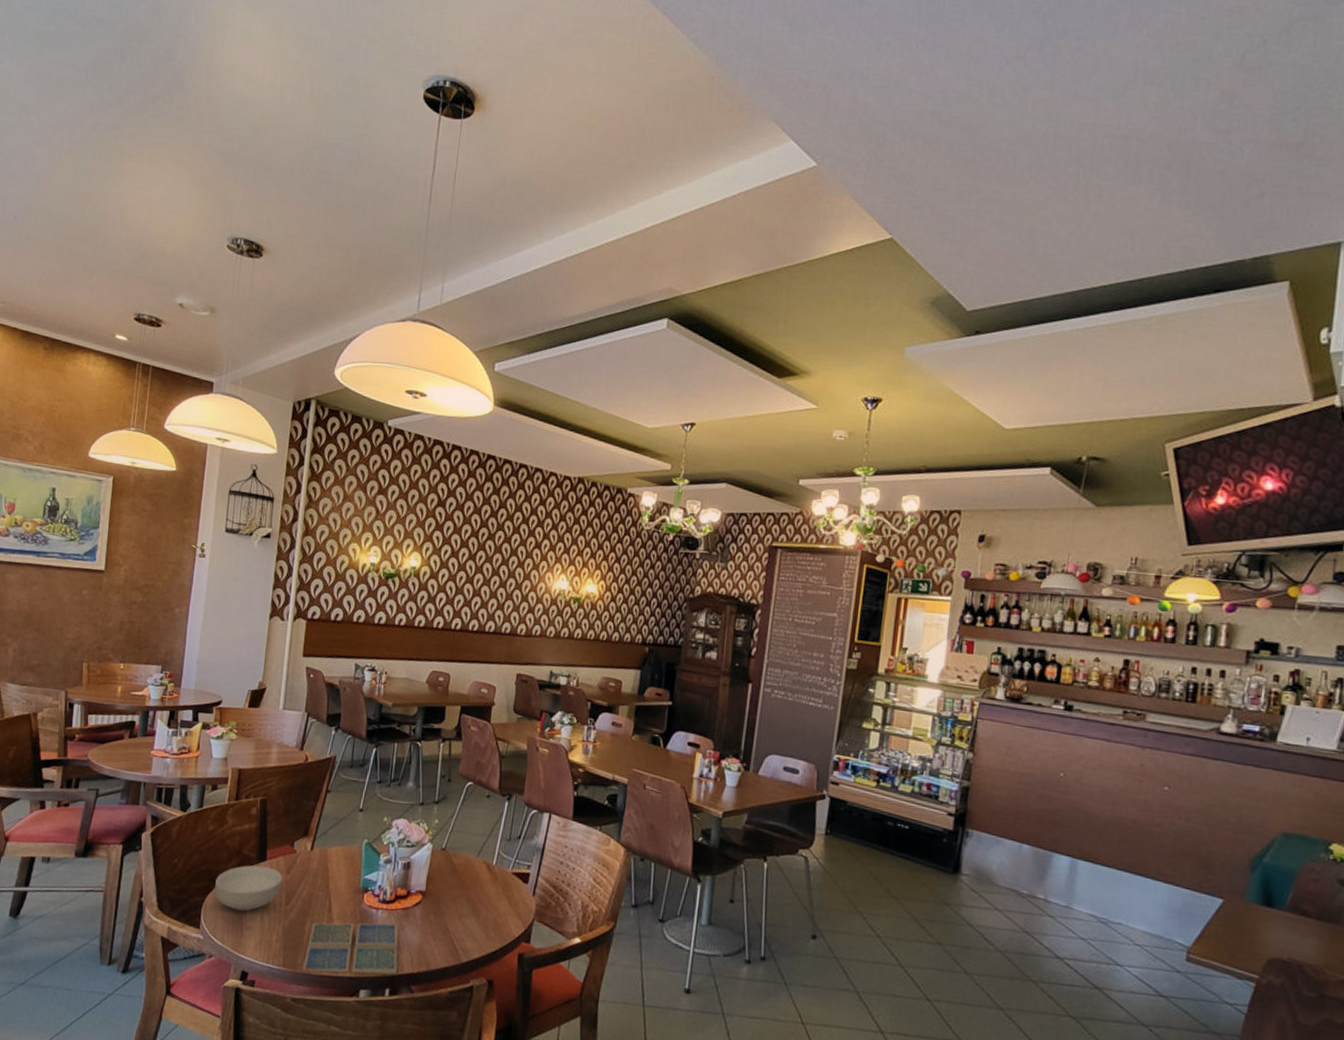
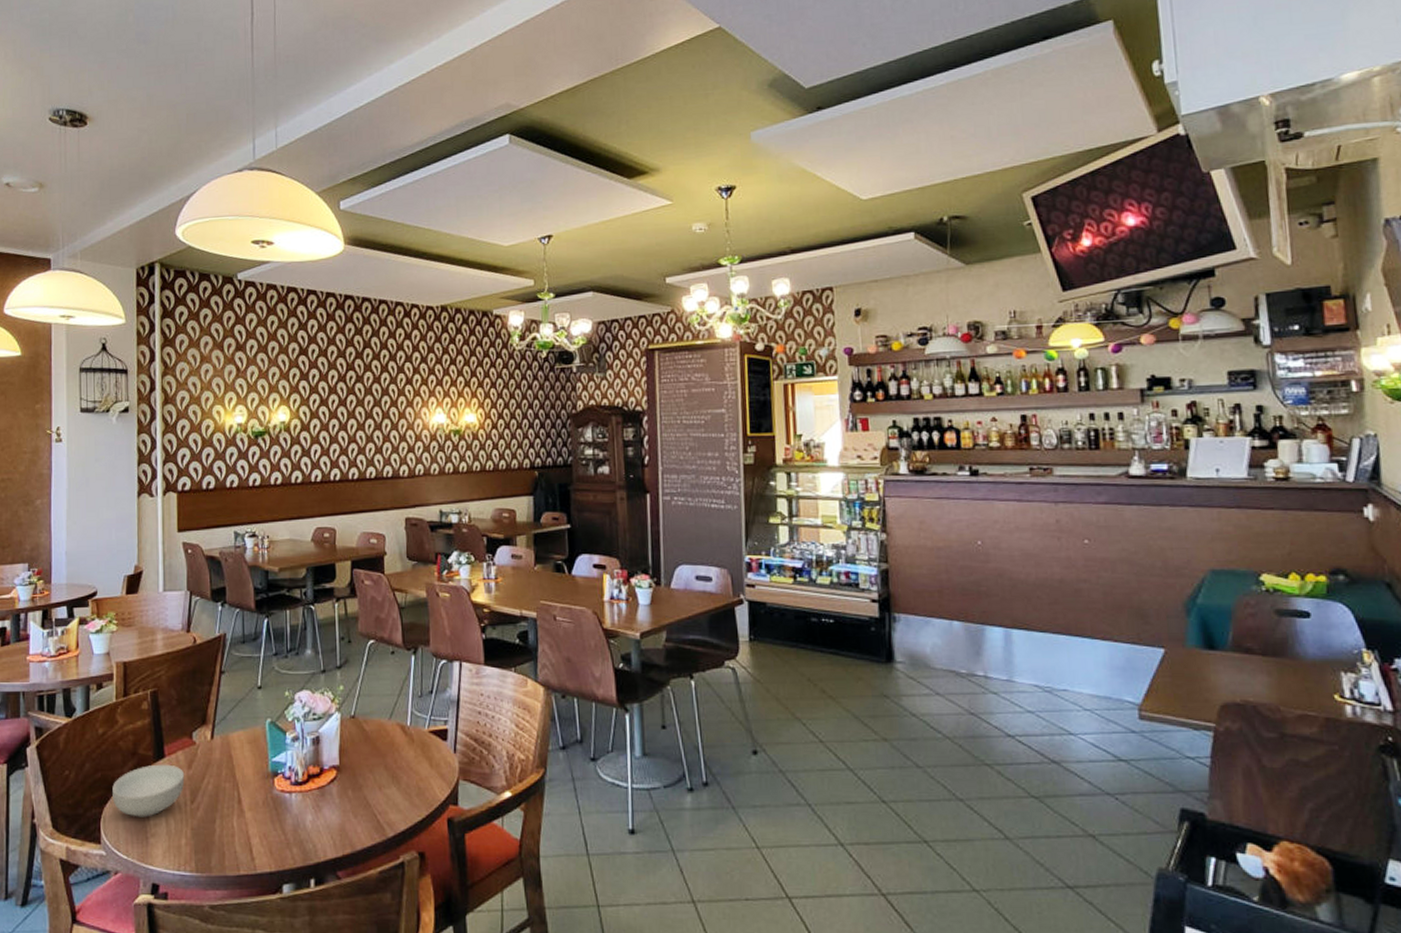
drink coaster: present [302,922,398,975] -> none [217,805,320,873]

